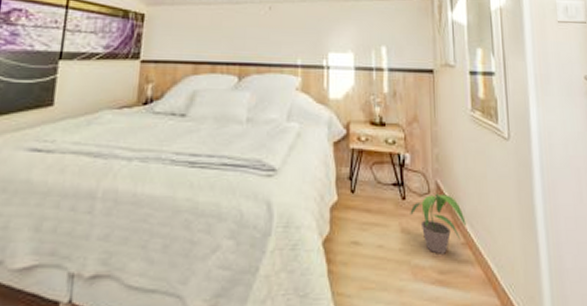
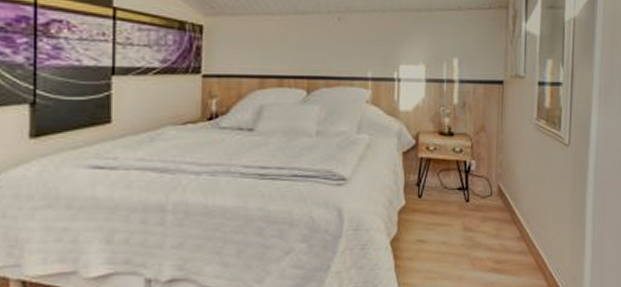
potted plant: present [410,193,466,254] -> none [472,195,523,247]

